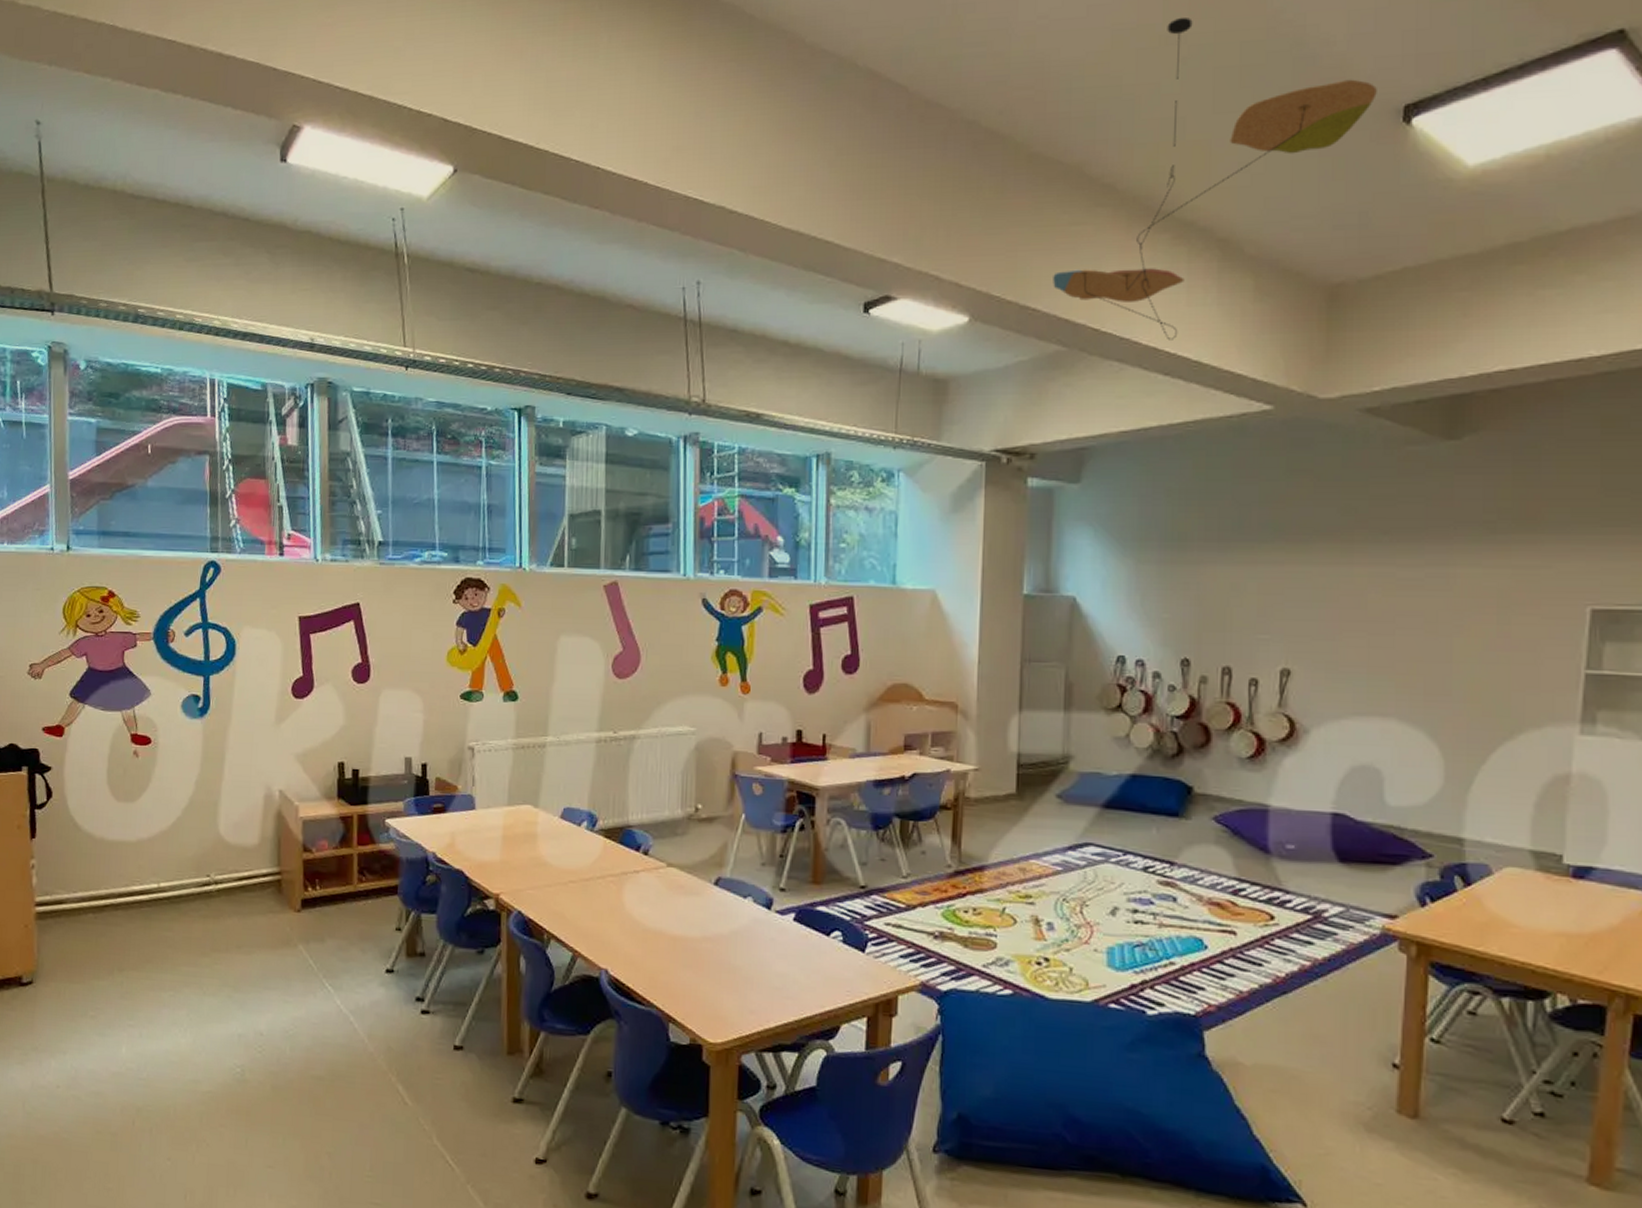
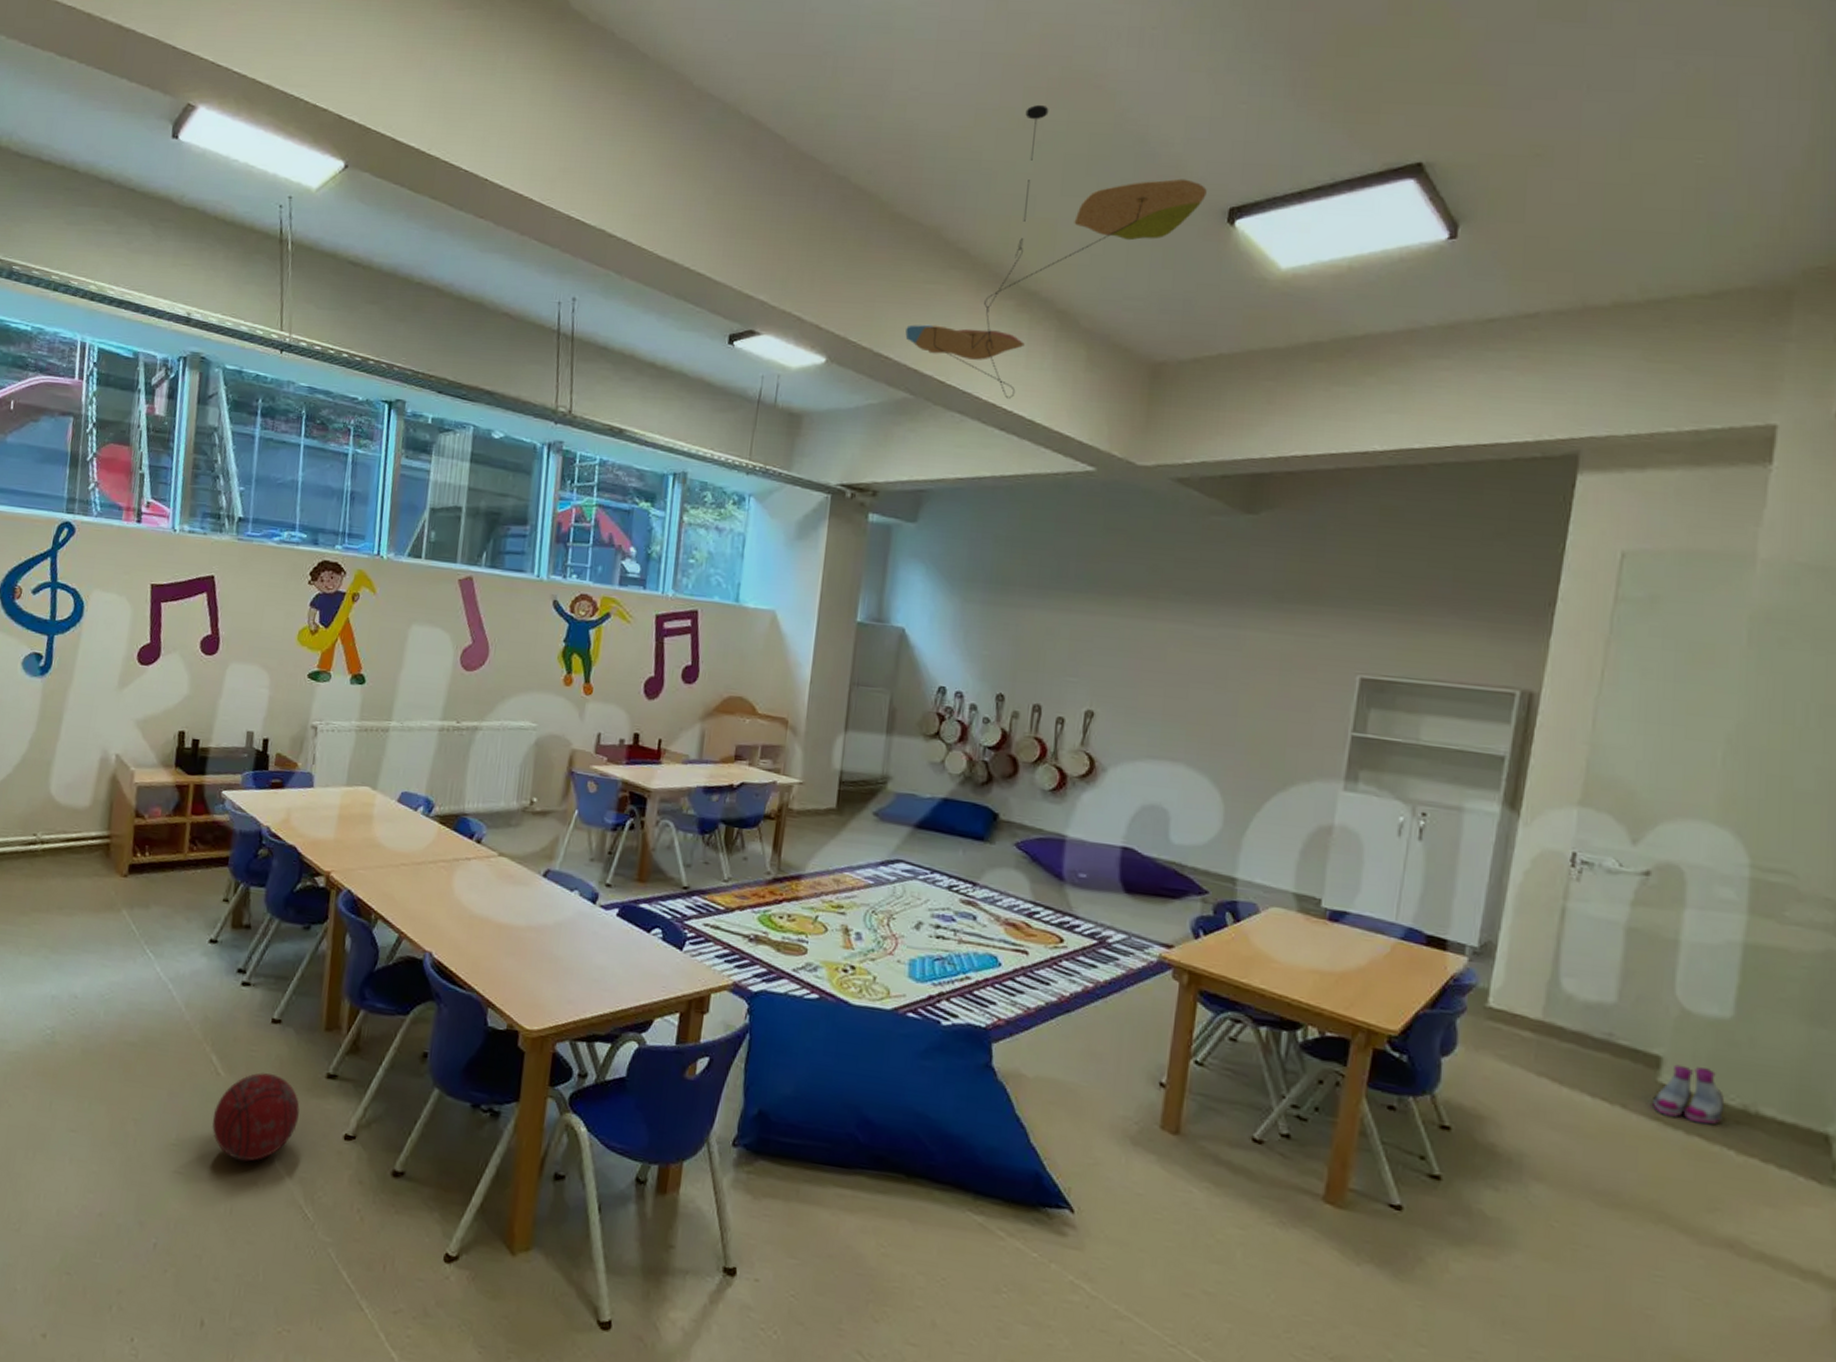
ball: none [403,1100,489,1191] -> present [212,1073,300,1162]

